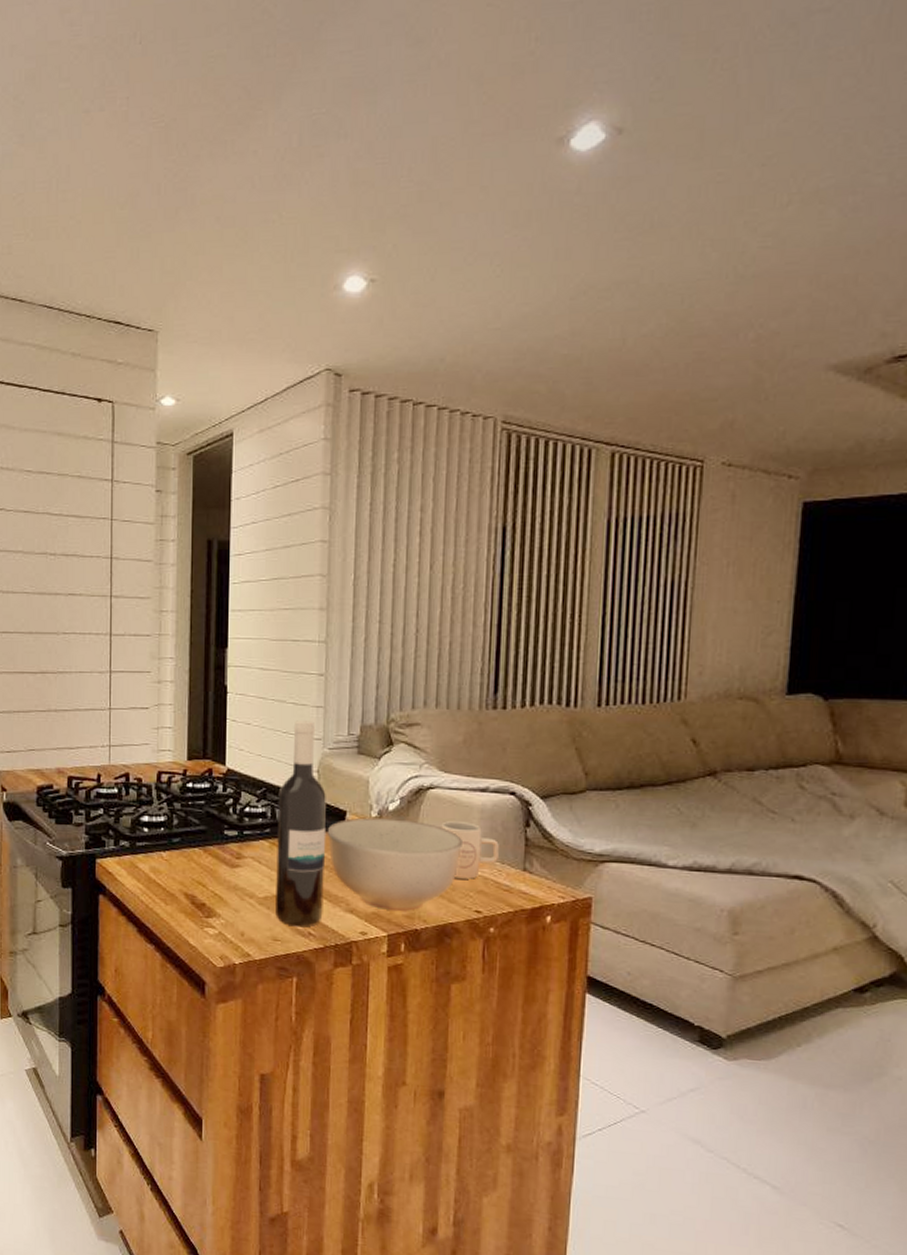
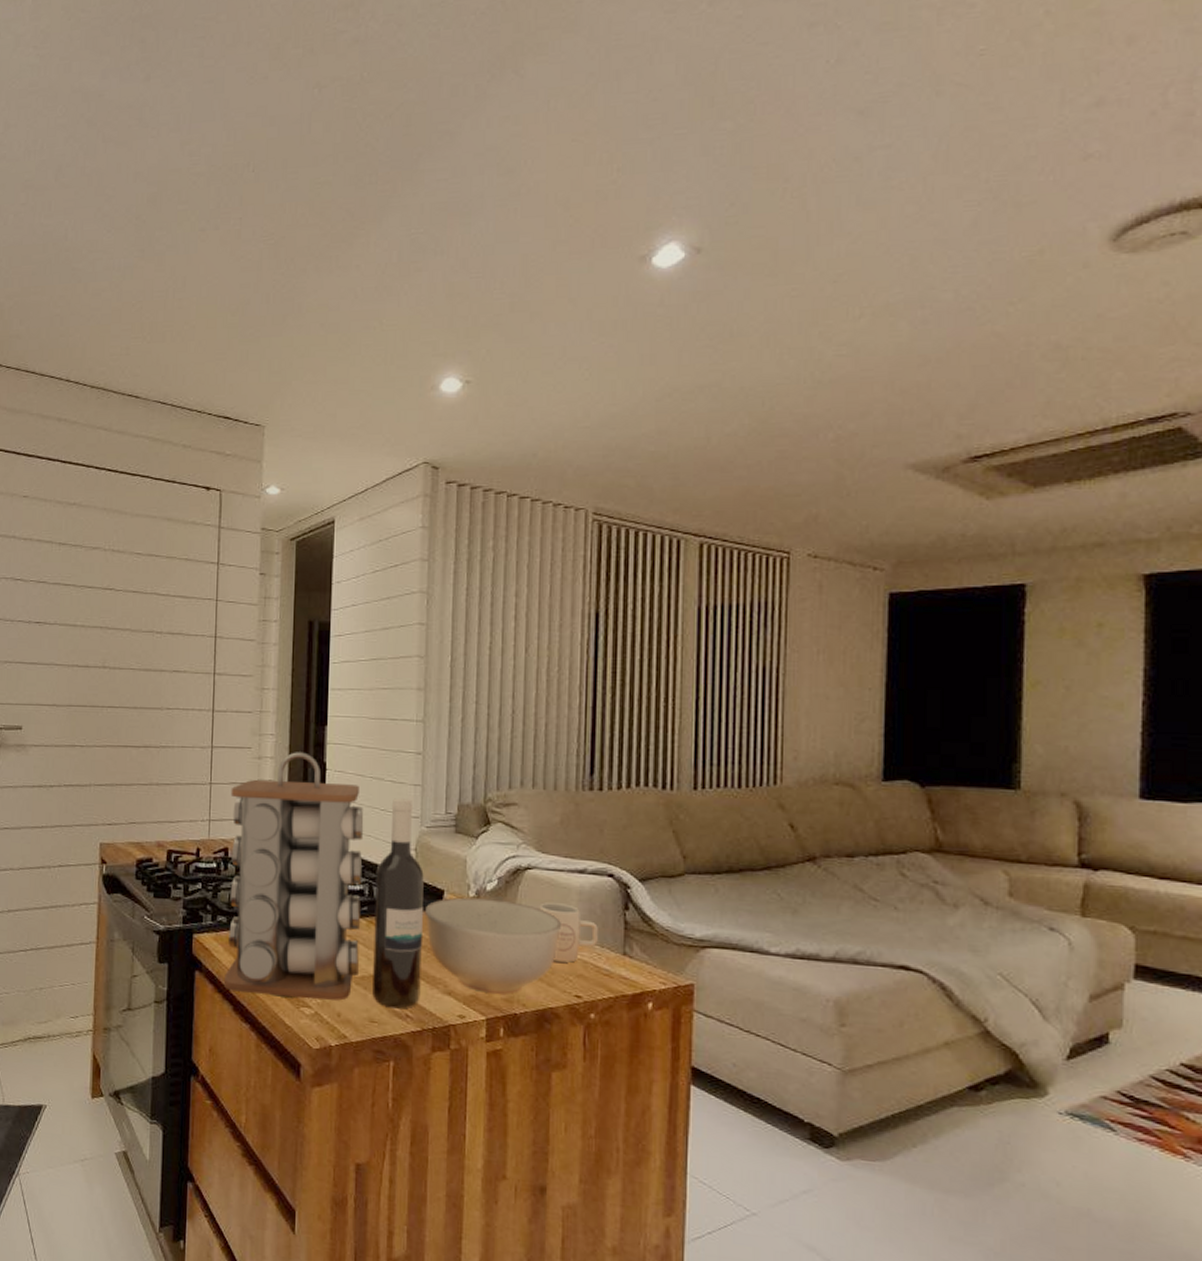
spice rack: none [129,675,266,921] -> present [224,752,364,1001]

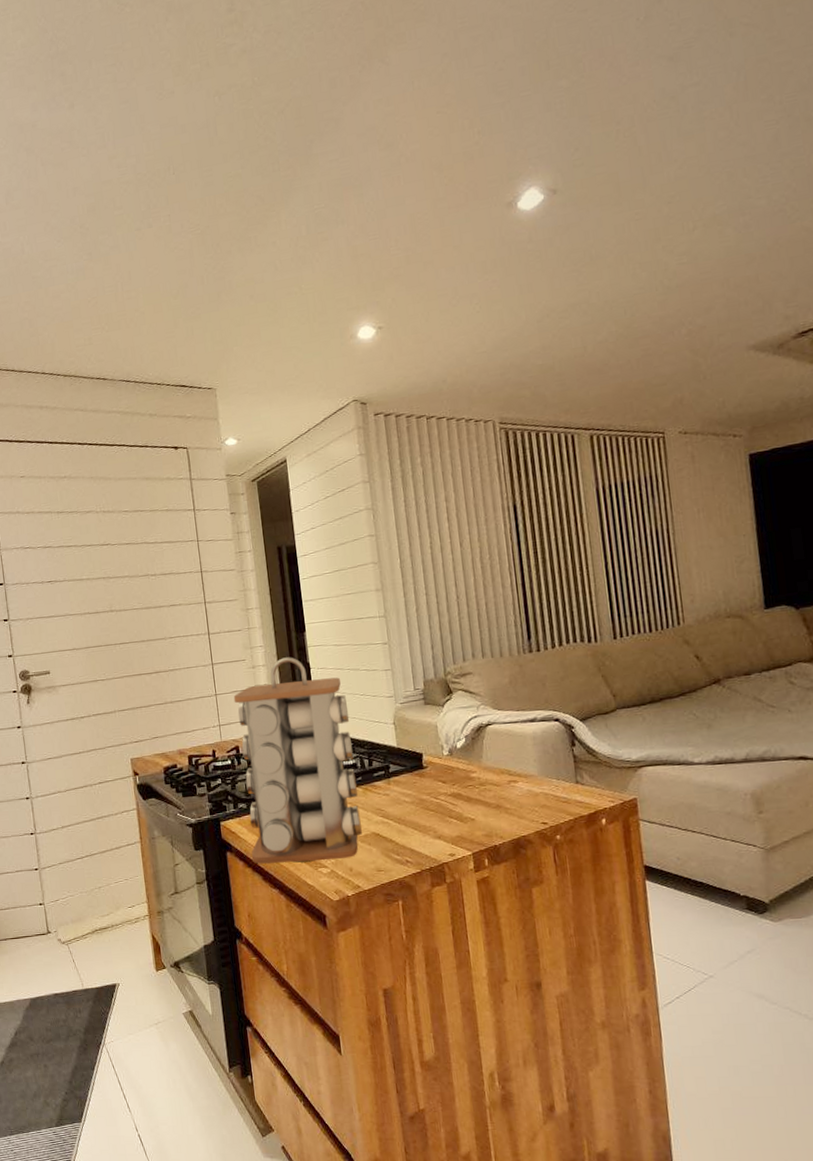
wine bottle: present [372,798,424,1009] -> none [364,682,416,857]
bowl: present [424,897,563,994] -> none [408,753,523,832]
mug: present [539,902,598,963] -> none [502,749,554,798]

